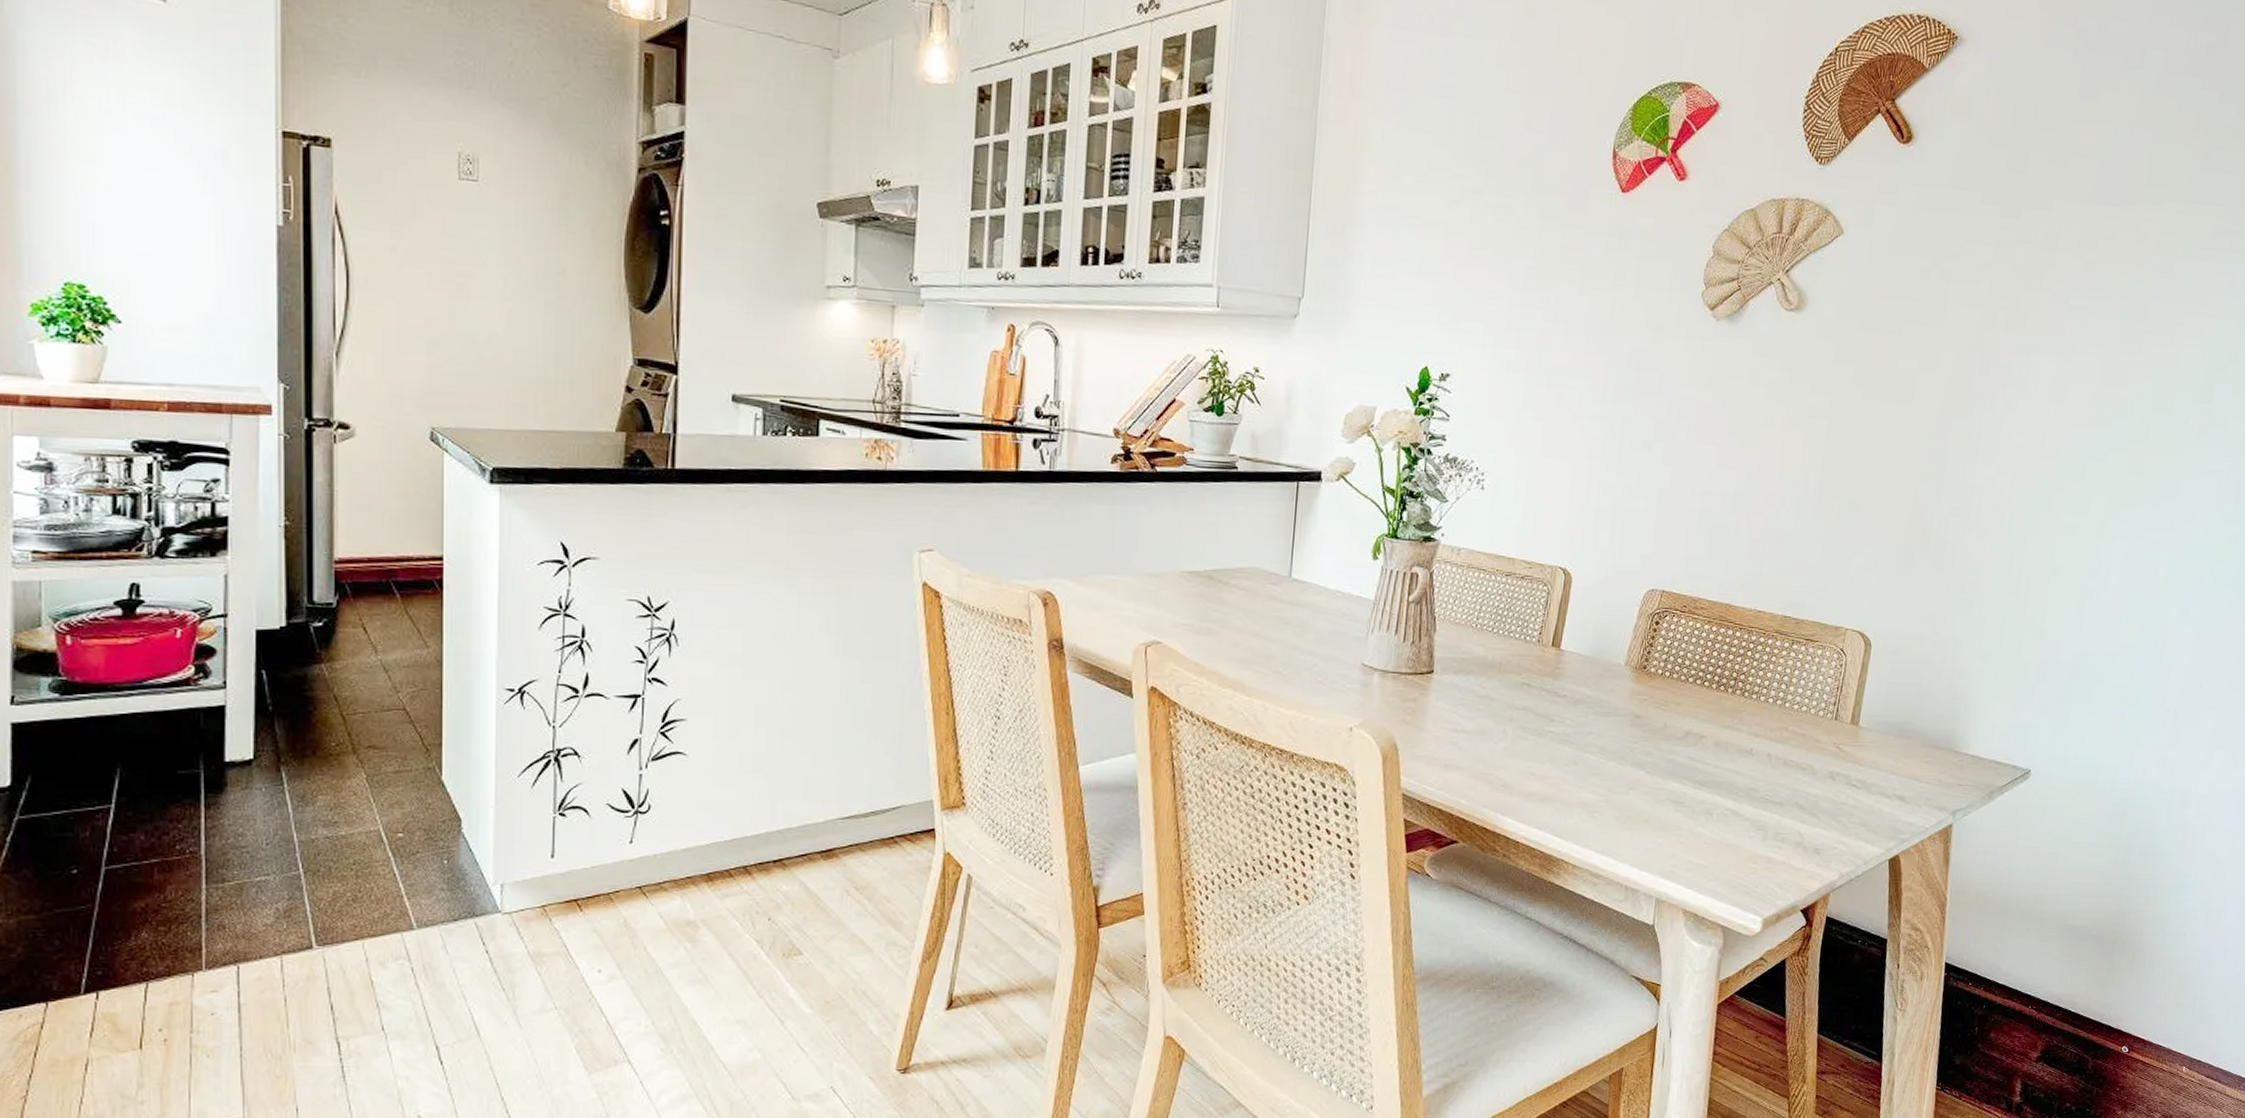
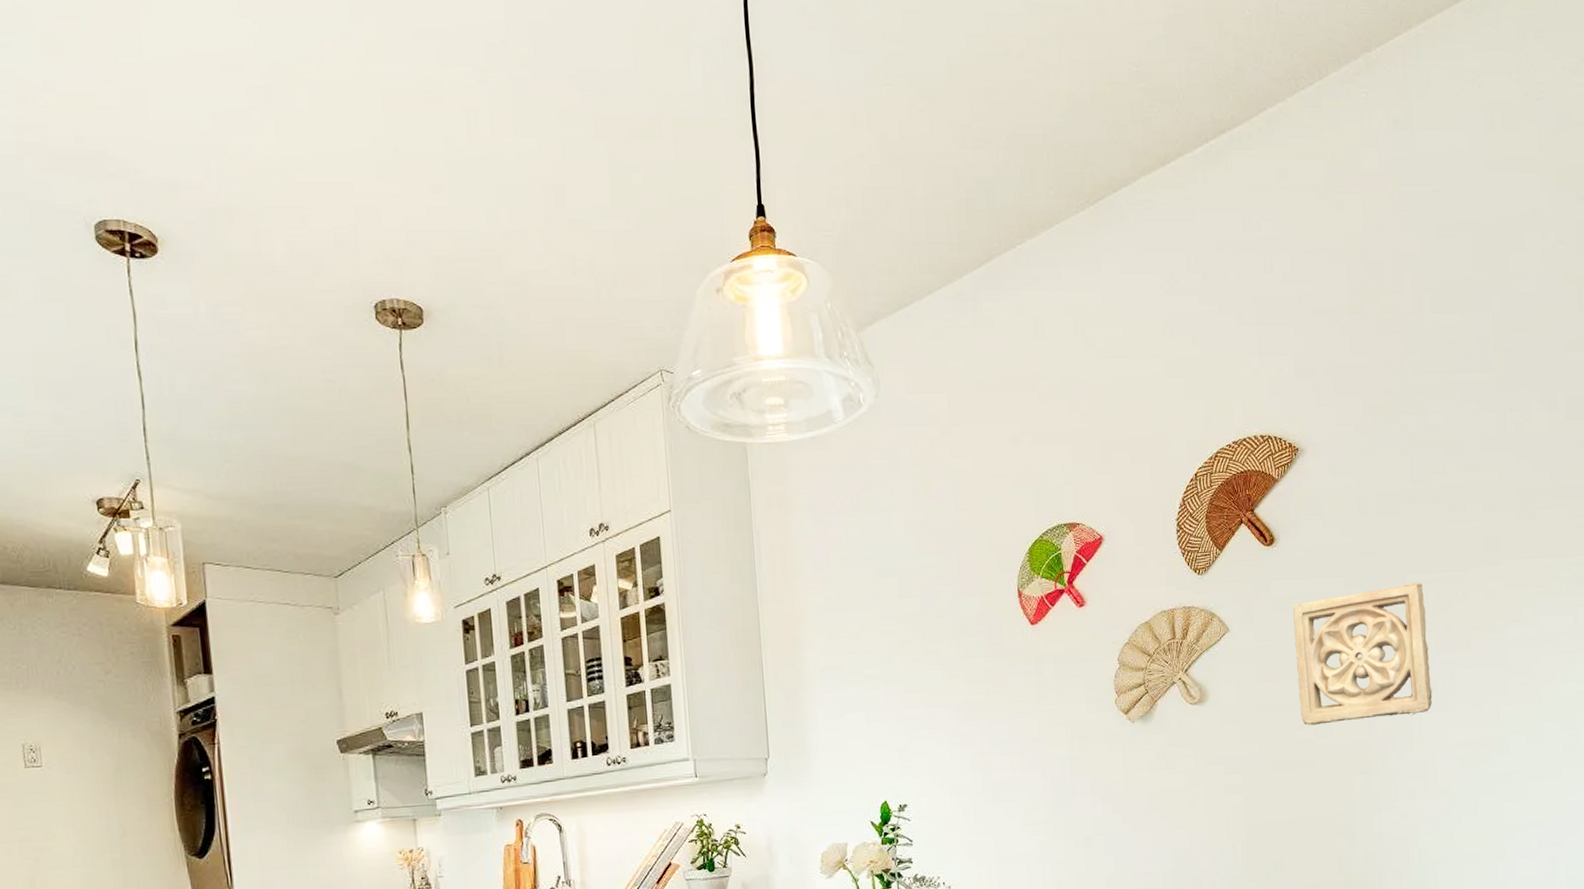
wall ornament: none [1907,211,2069,361] -> present [1292,582,1433,725]

